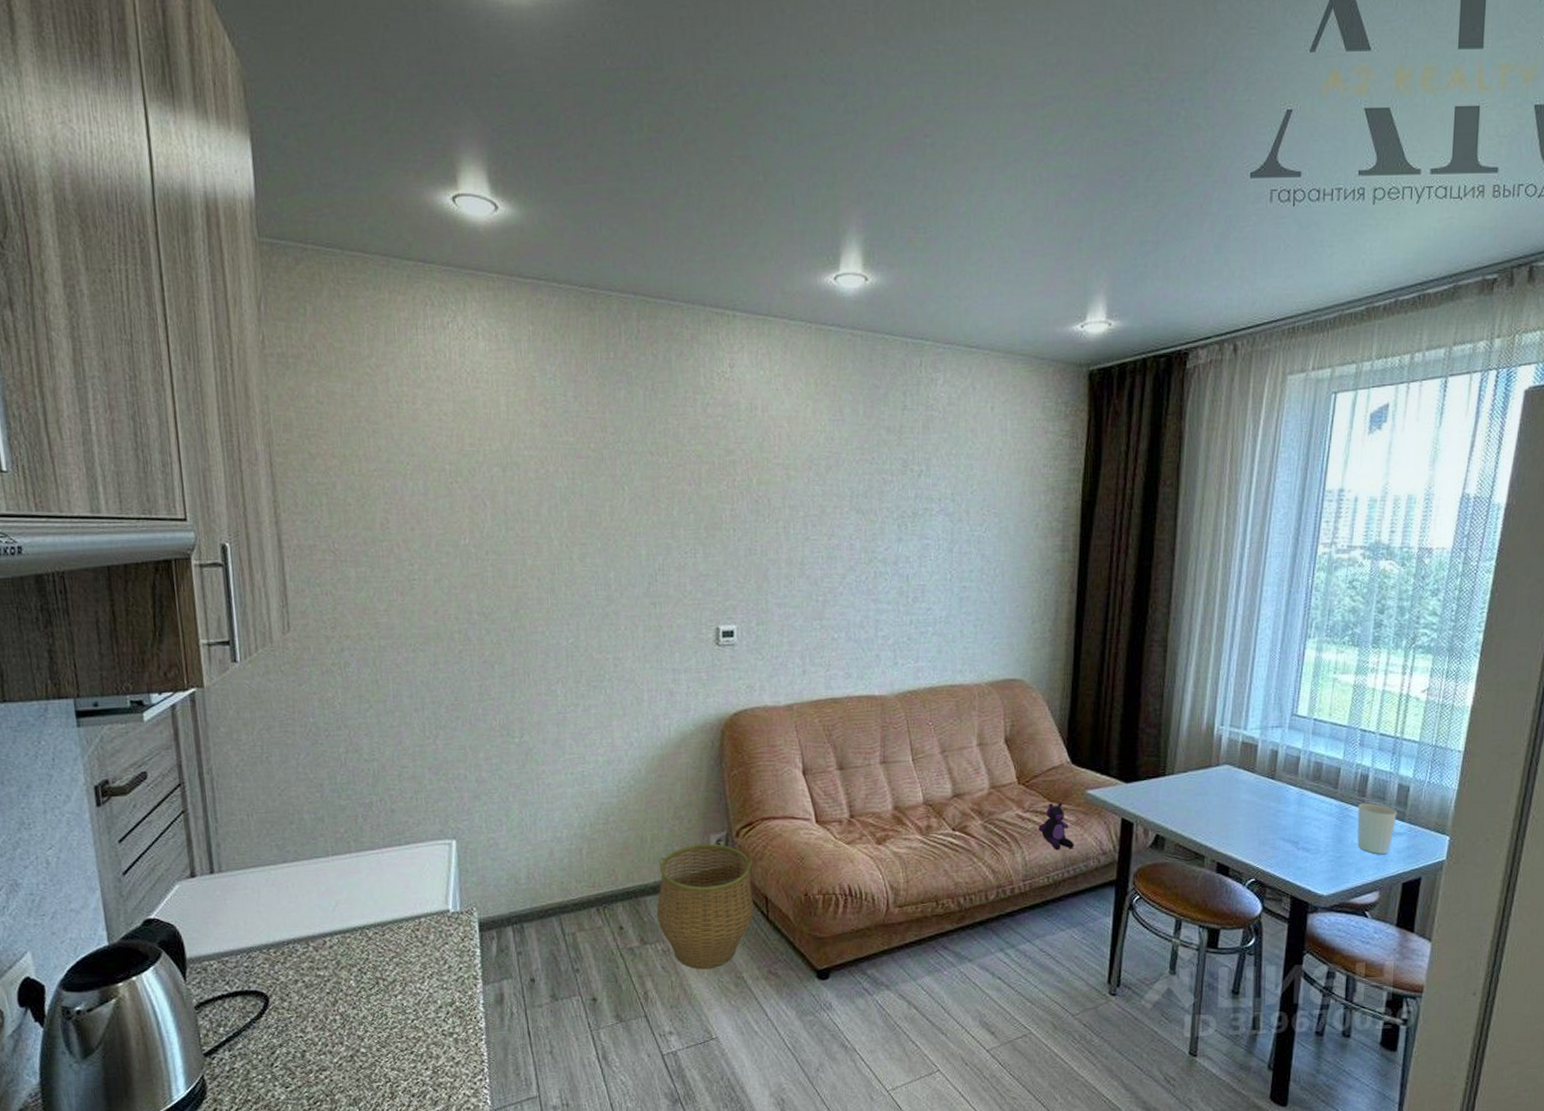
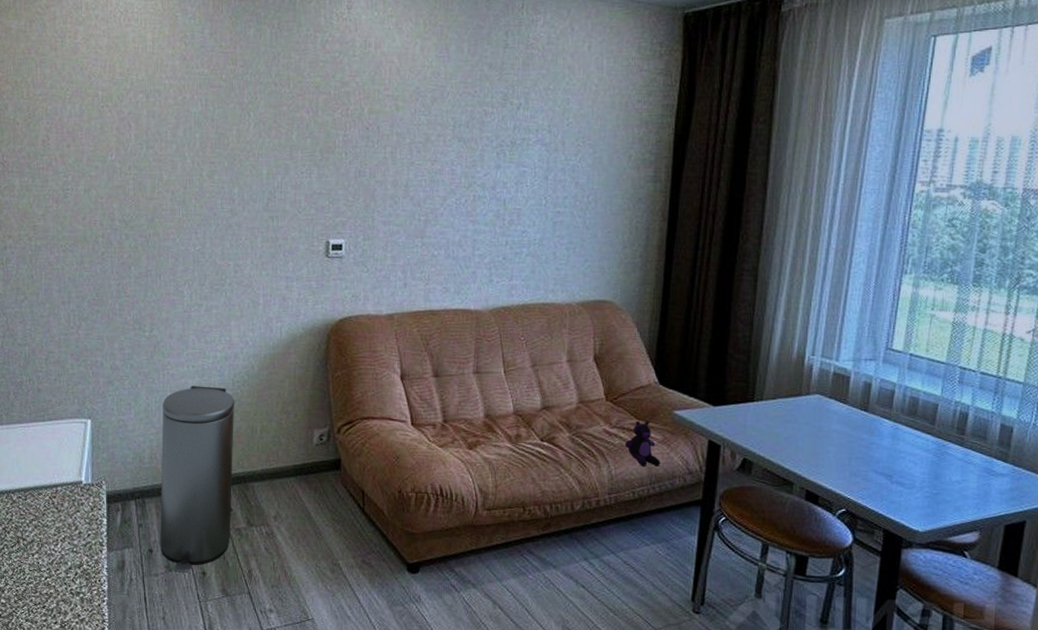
pedal bin: none [538,794,623,1002] -> present [160,386,235,573]
basket: present [656,843,754,970] -> none [262,437,351,554]
cup: present [1357,802,1397,854] -> none [956,441,999,494]

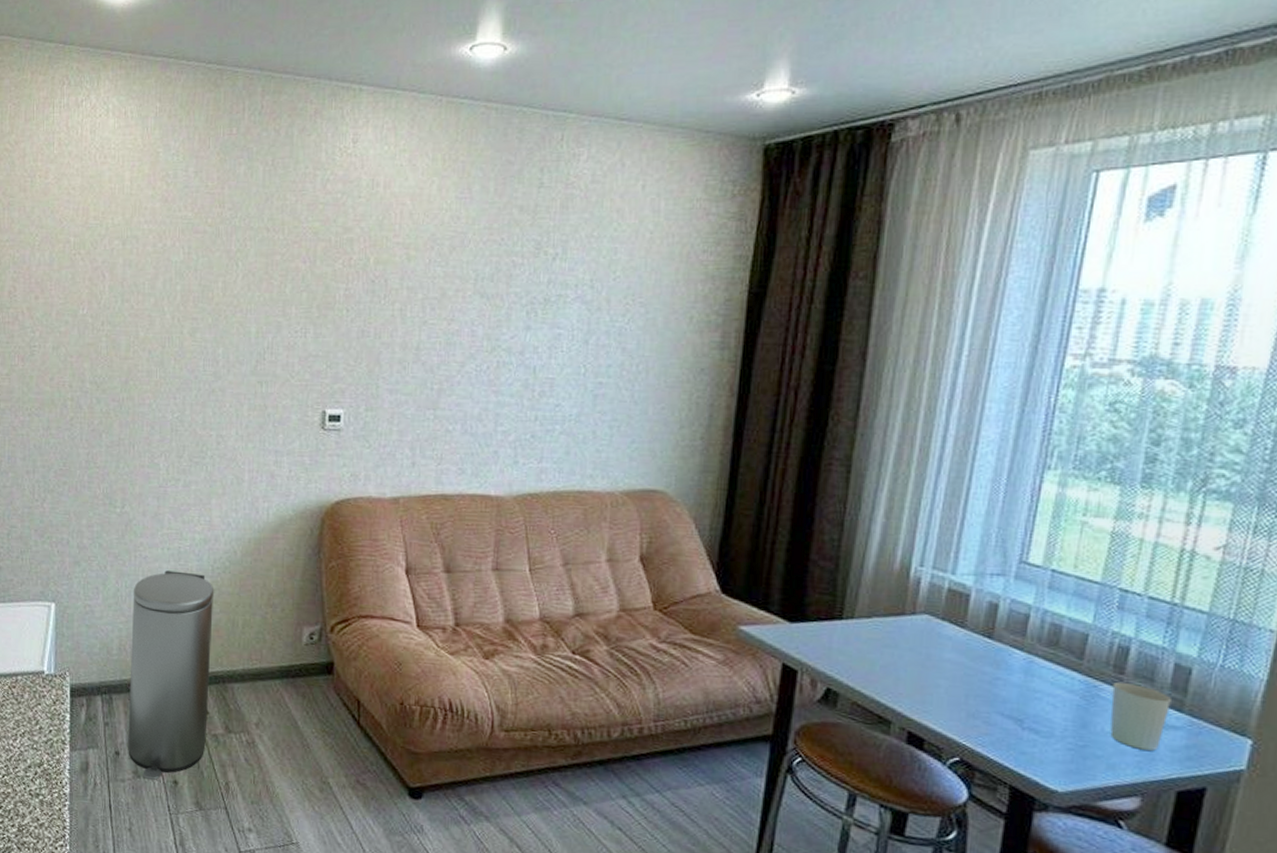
stuffed animal: present [625,420,660,467] -> none [676,635,720,692]
cup: none [956,441,999,494] -> present [1110,681,1171,751]

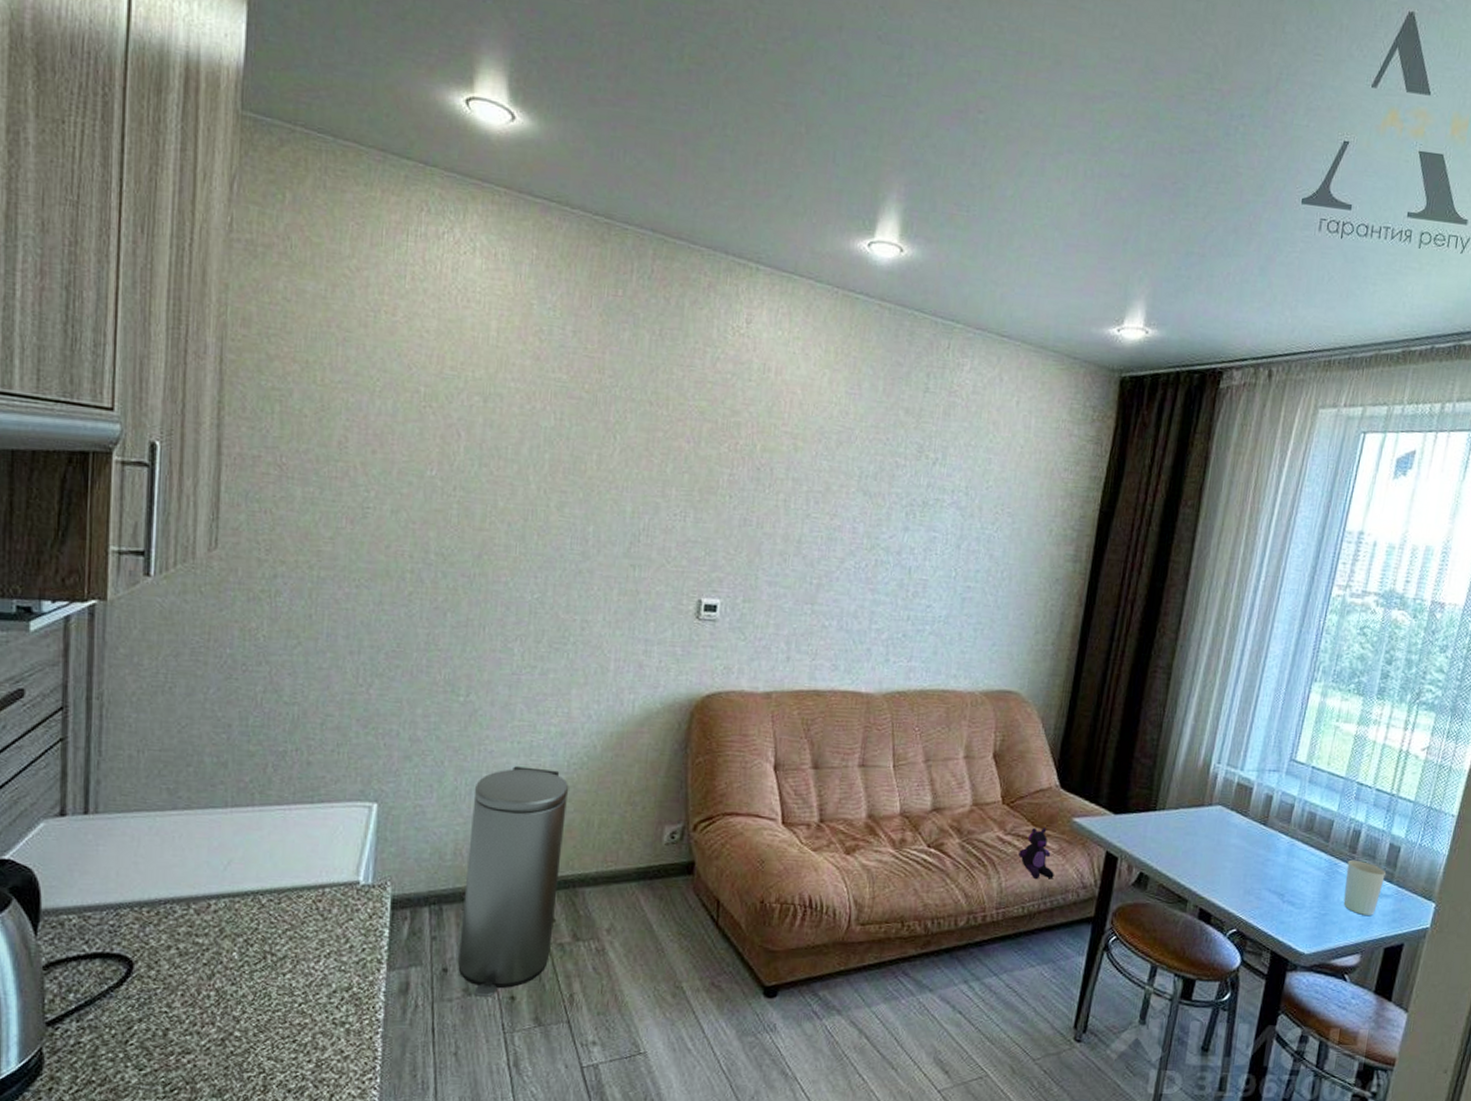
stuffed animal: none [676,635,720,692] -> present [1018,827,1054,880]

